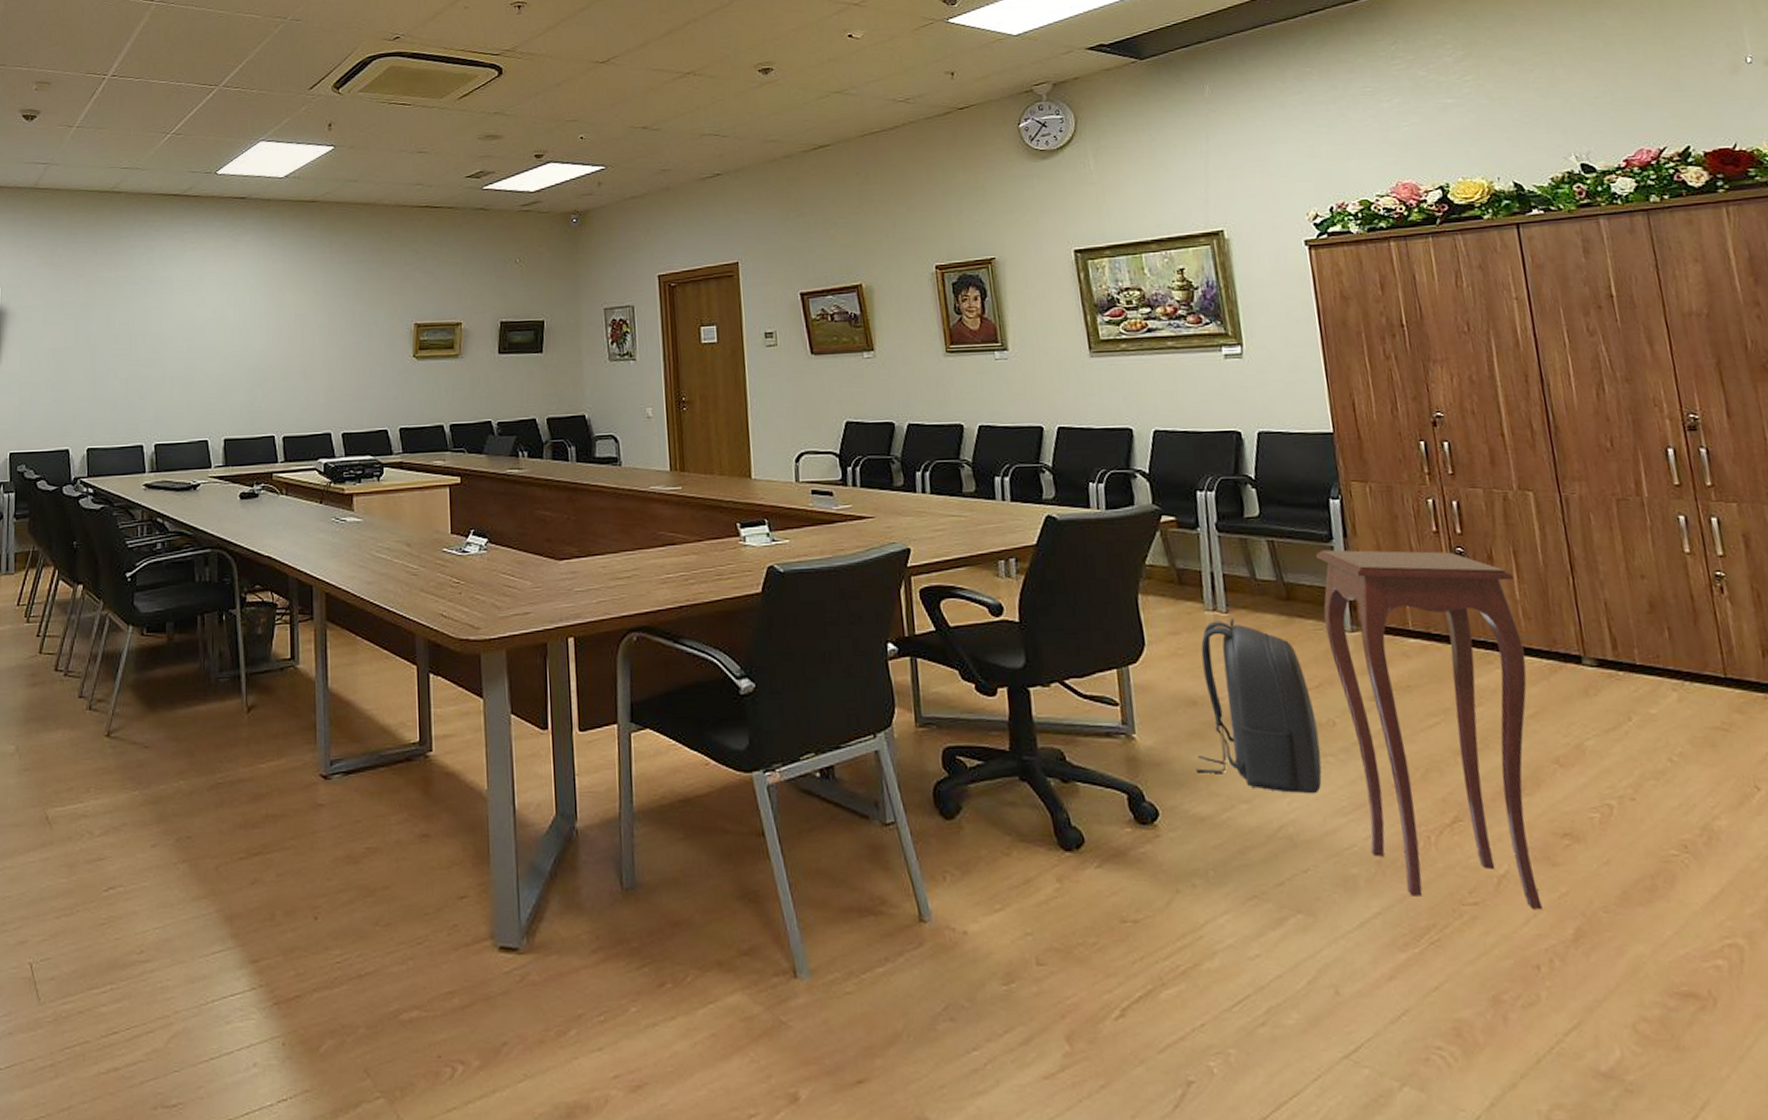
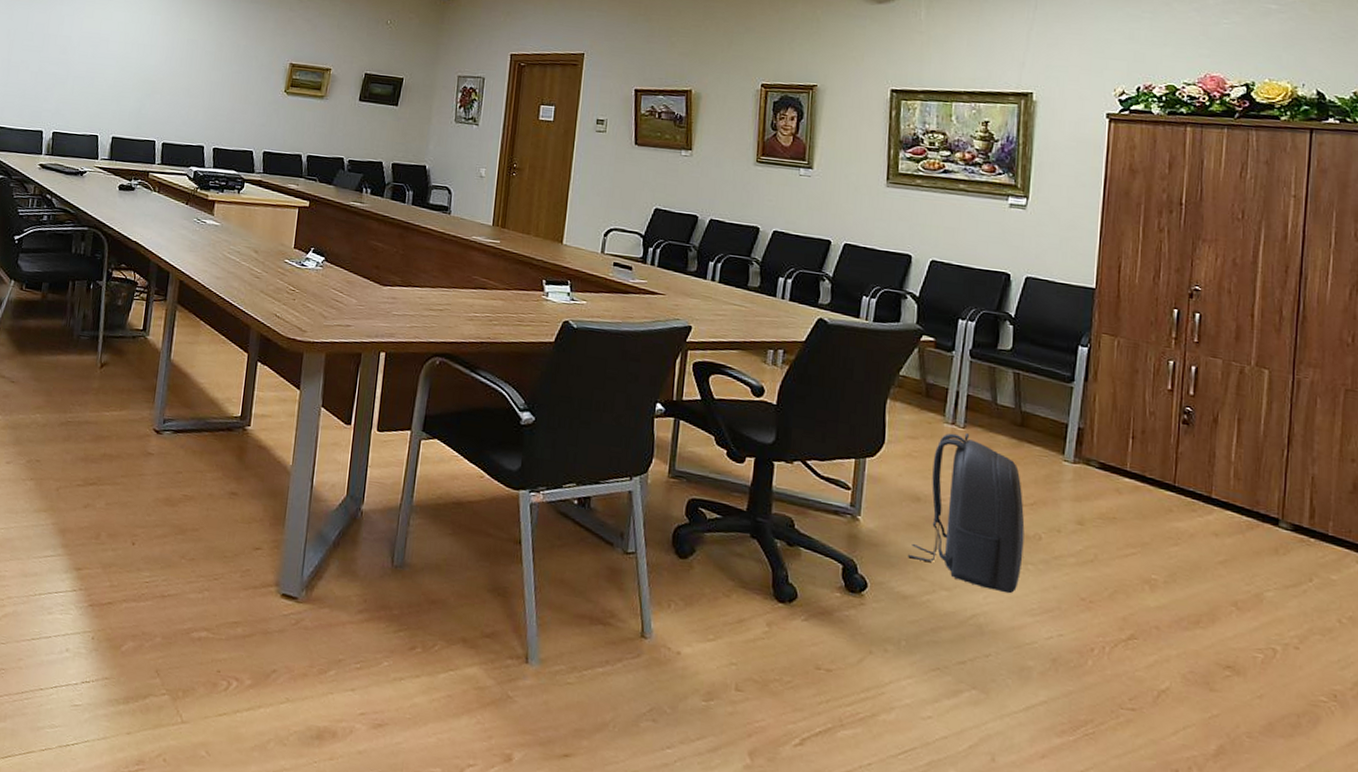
side table: present [1316,549,1543,910] -> none [1050,388,1233,726]

